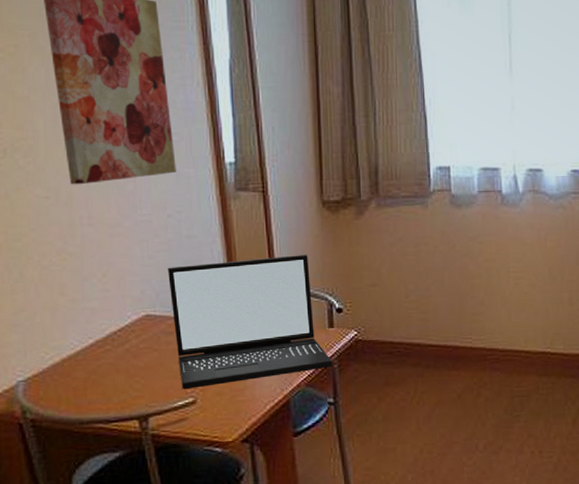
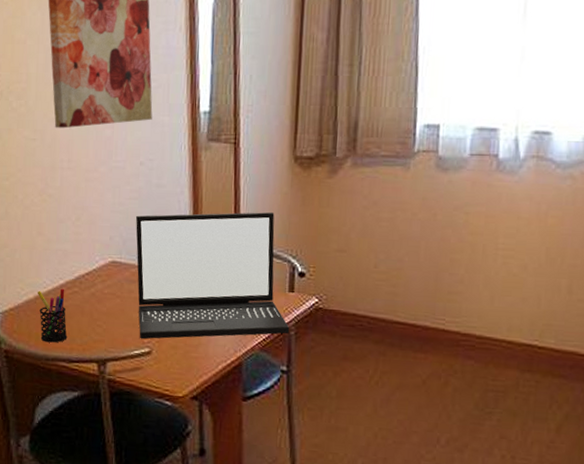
pen holder: none [63,348,103,406] -> present [37,288,68,343]

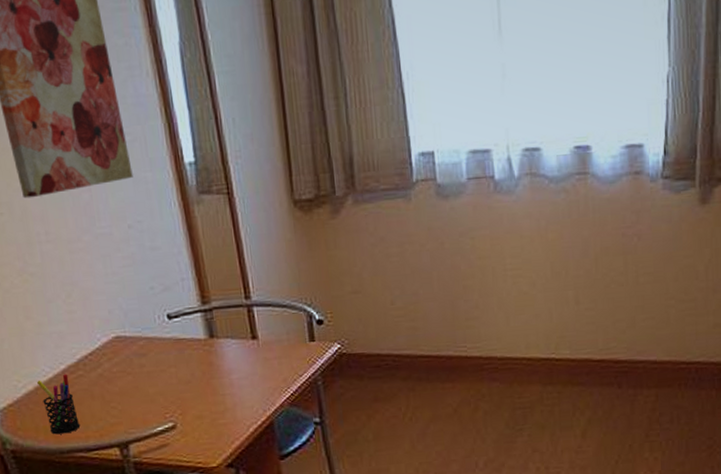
laptop: present [135,211,290,339] -> none [133,261,317,414]

